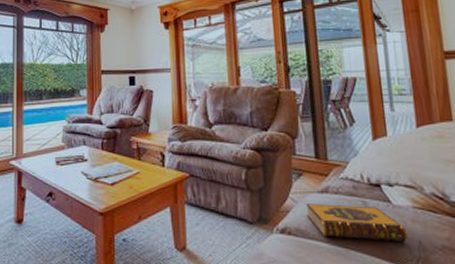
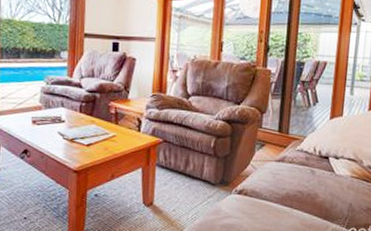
hardback book: present [305,204,408,243] -> none [262,170,343,205]

